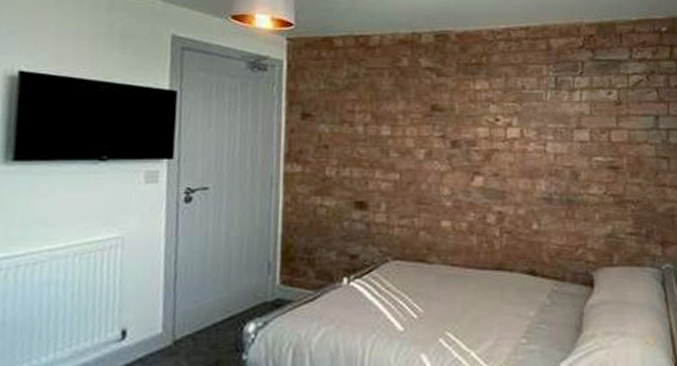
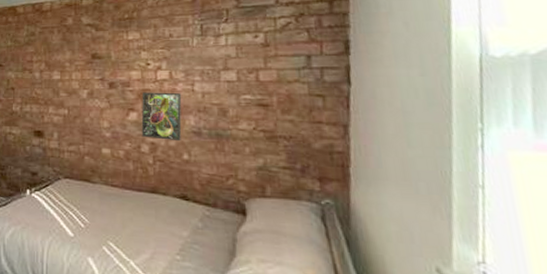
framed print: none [488,153,533,210] -> present [141,92,182,142]

